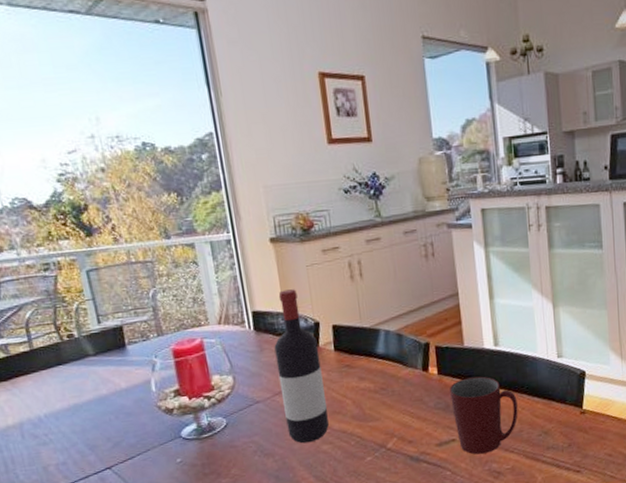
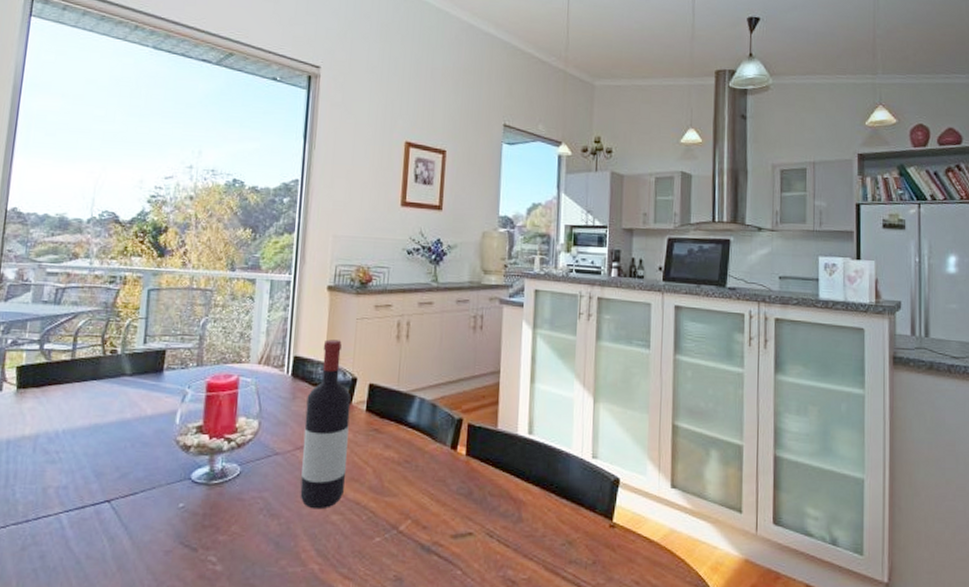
mug: present [450,376,518,455] -> none [474,464,544,556]

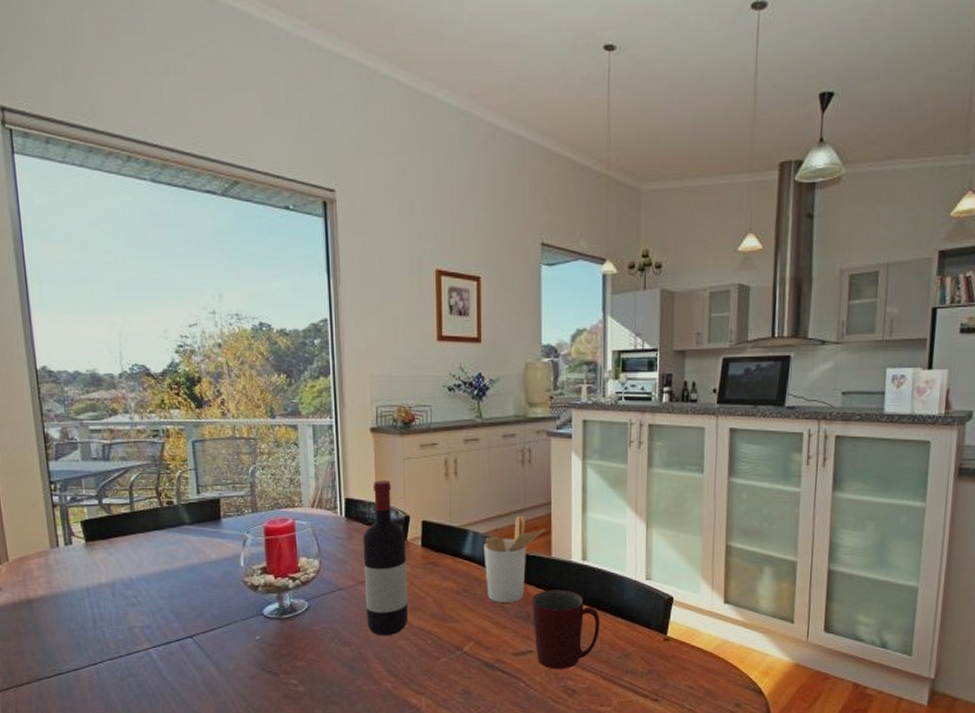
utensil holder: none [428,383,493,477] -> present [483,515,546,603]
mug: none [474,464,544,556] -> present [532,590,600,669]

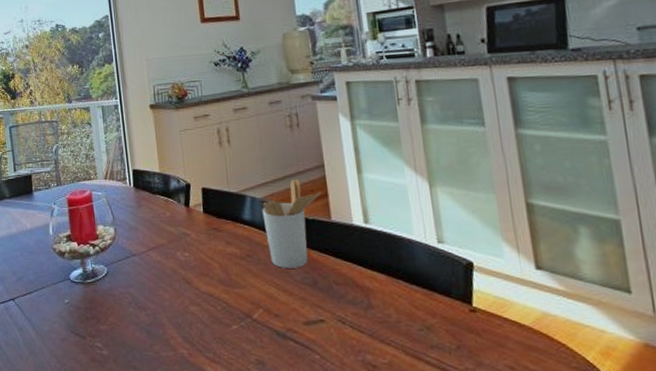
wine bottle: present [363,481,409,636] -> none [150,152,197,302]
mug: present [532,590,600,669] -> none [317,254,394,341]

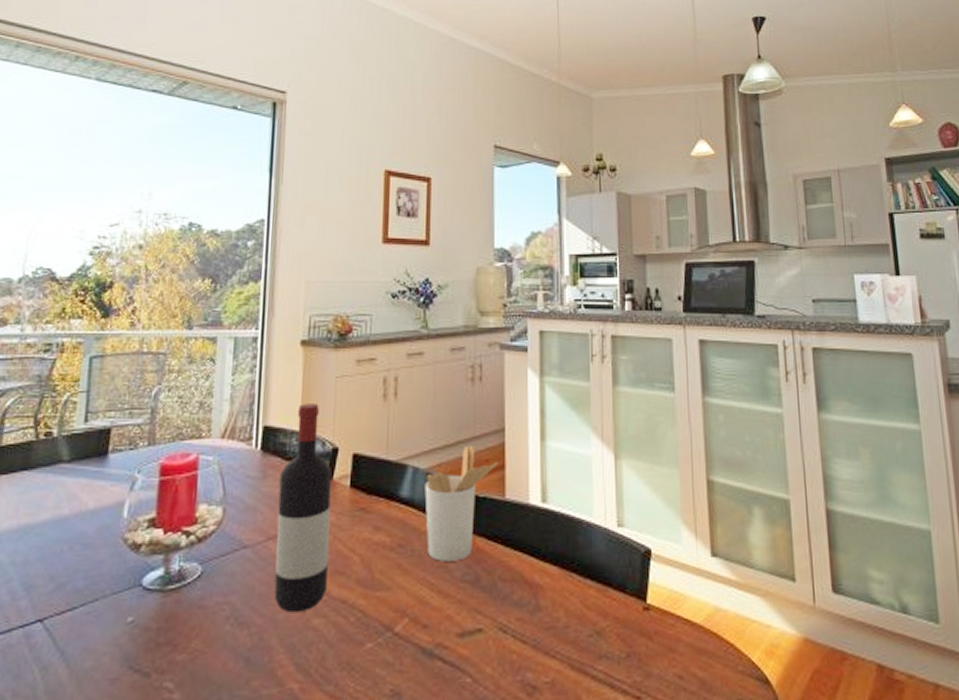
wine bottle: none [150,152,197,302] -> present [274,404,332,613]

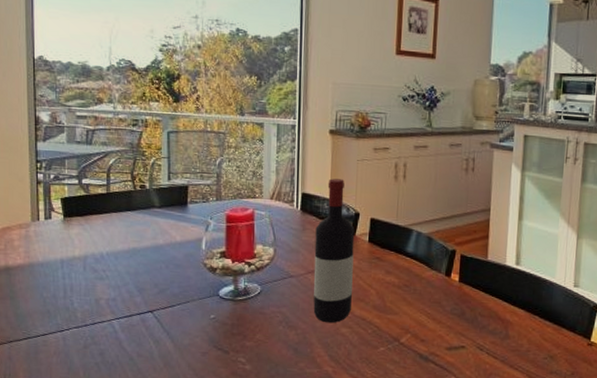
utensil holder: present [424,445,498,561] -> none [425,219,484,300]

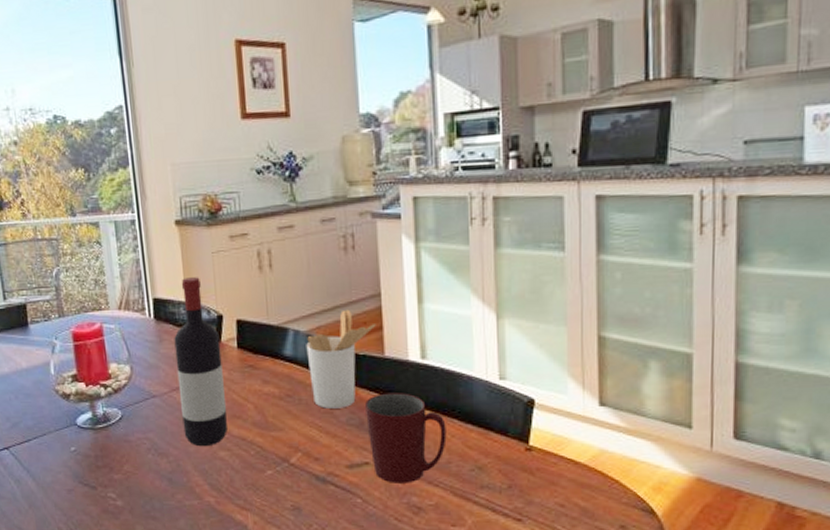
utensil holder: none [425,219,484,300] -> present [306,309,376,409]
mug: none [467,290,529,366] -> present [365,393,447,483]

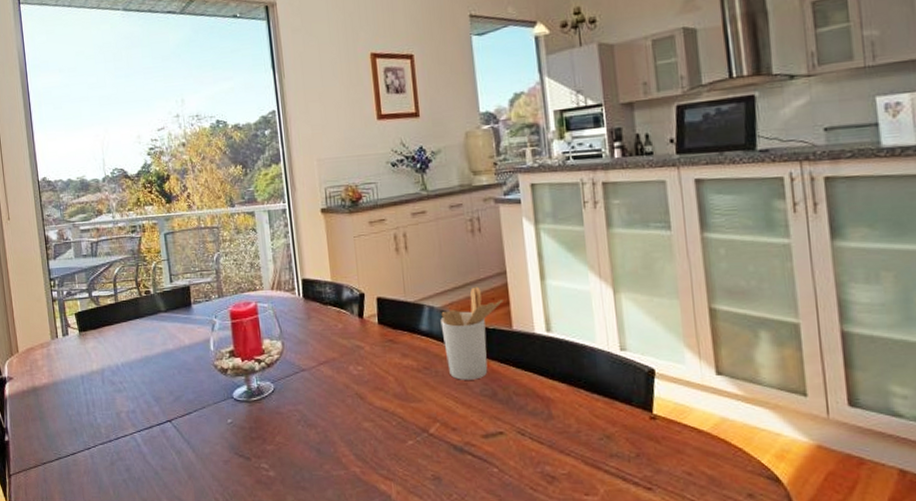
wine bottle: present [174,277,228,447] -> none [321,259,371,418]
mug: present [365,393,447,483] -> none [497,364,575,453]

